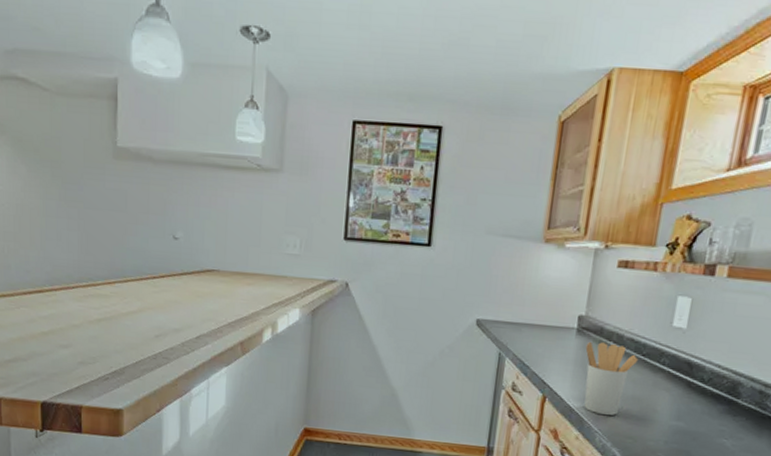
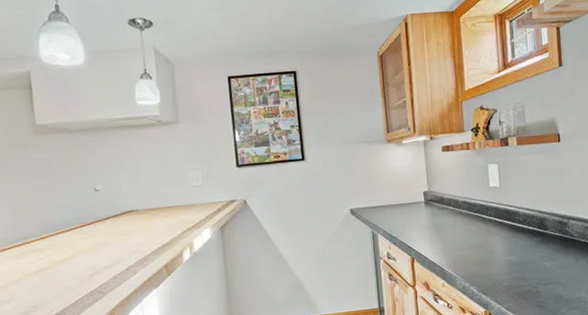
utensil holder: present [584,341,639,416] -> none [433,207,473,263]

